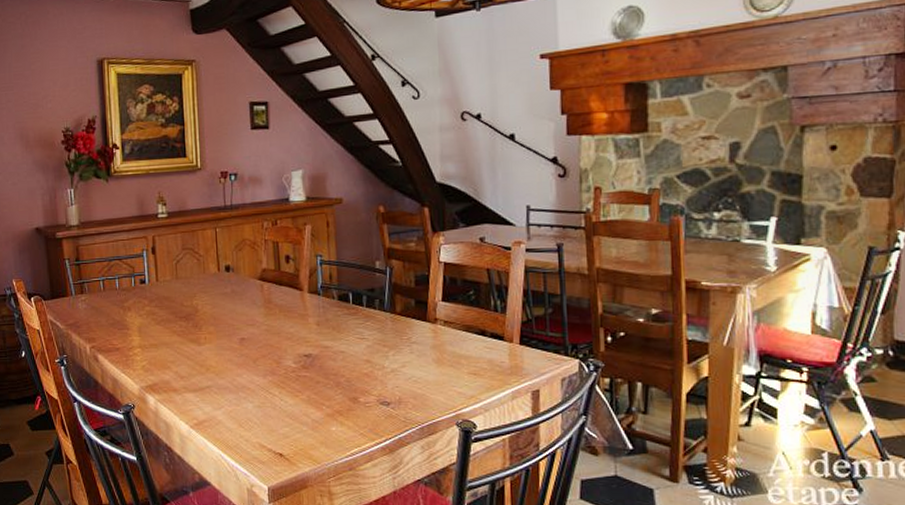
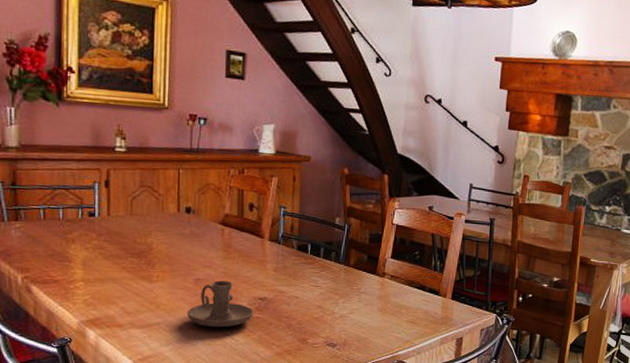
candle holder: none [236,338,300,389] -> present [187,280,254,328]

